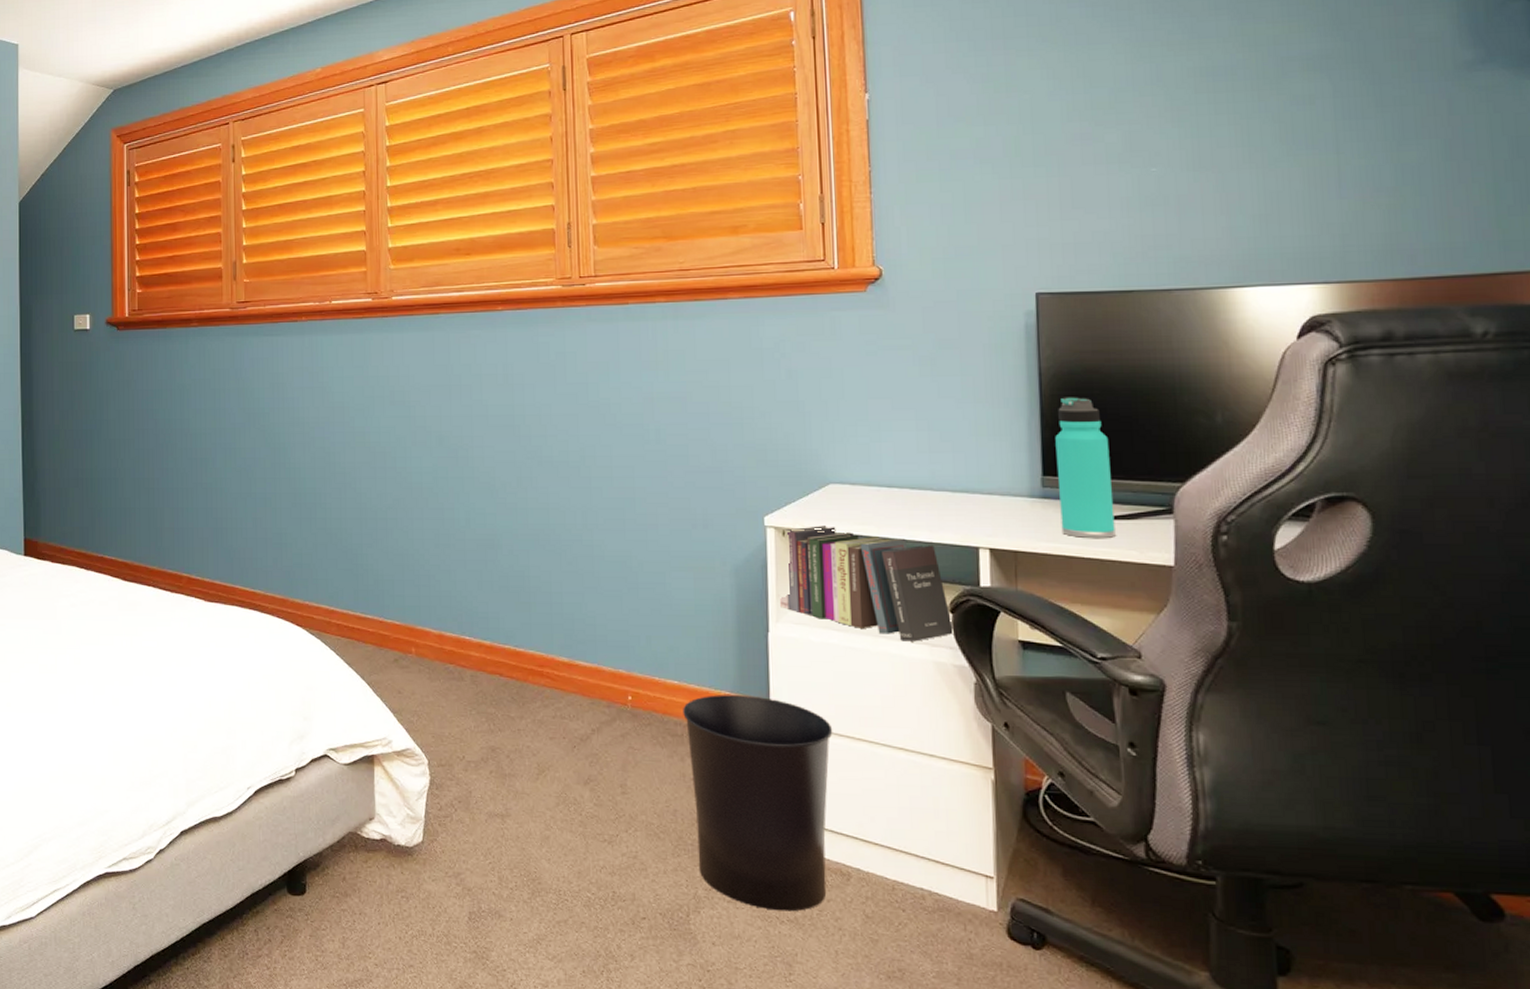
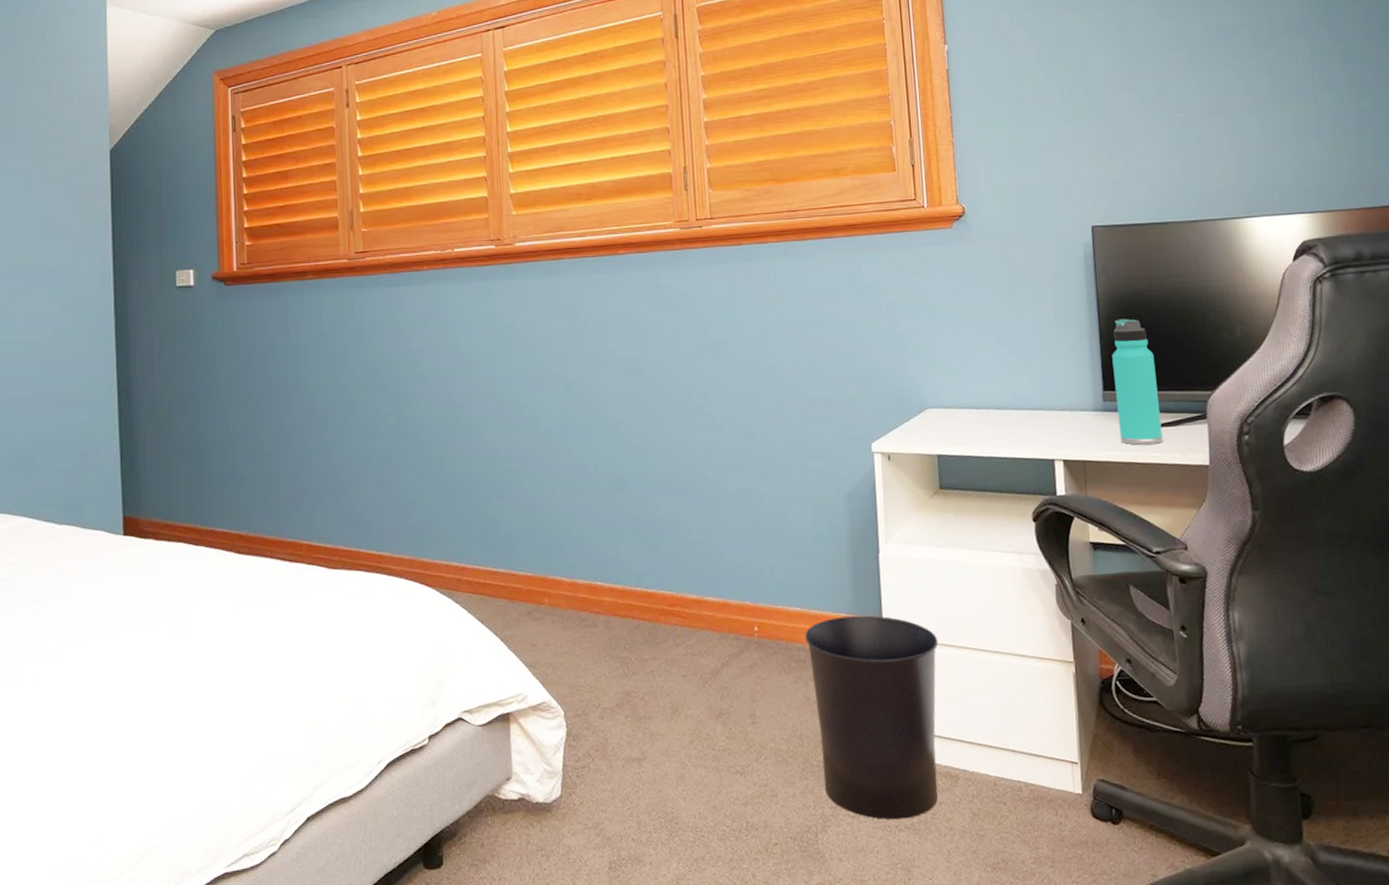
books: present [779,526,953,642] -> none [887,448,1036,552]

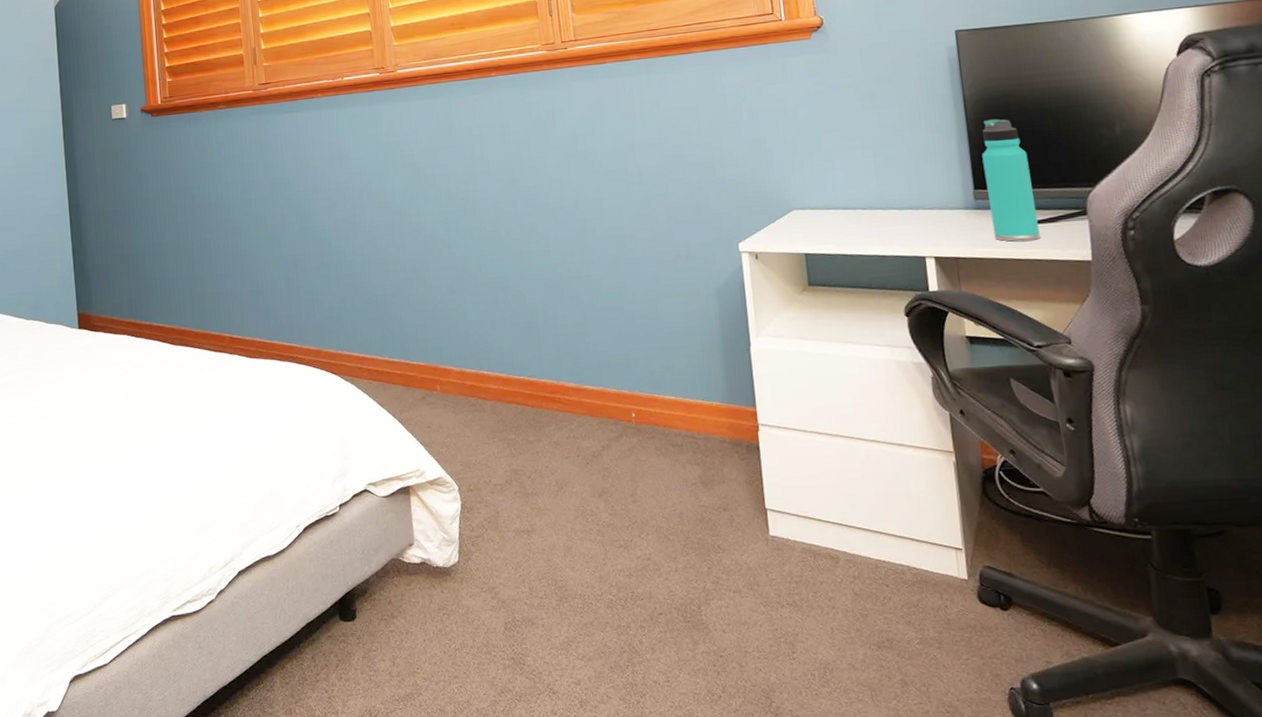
waste bin: present [805,615,939,820] -> none [681,404,819,596]

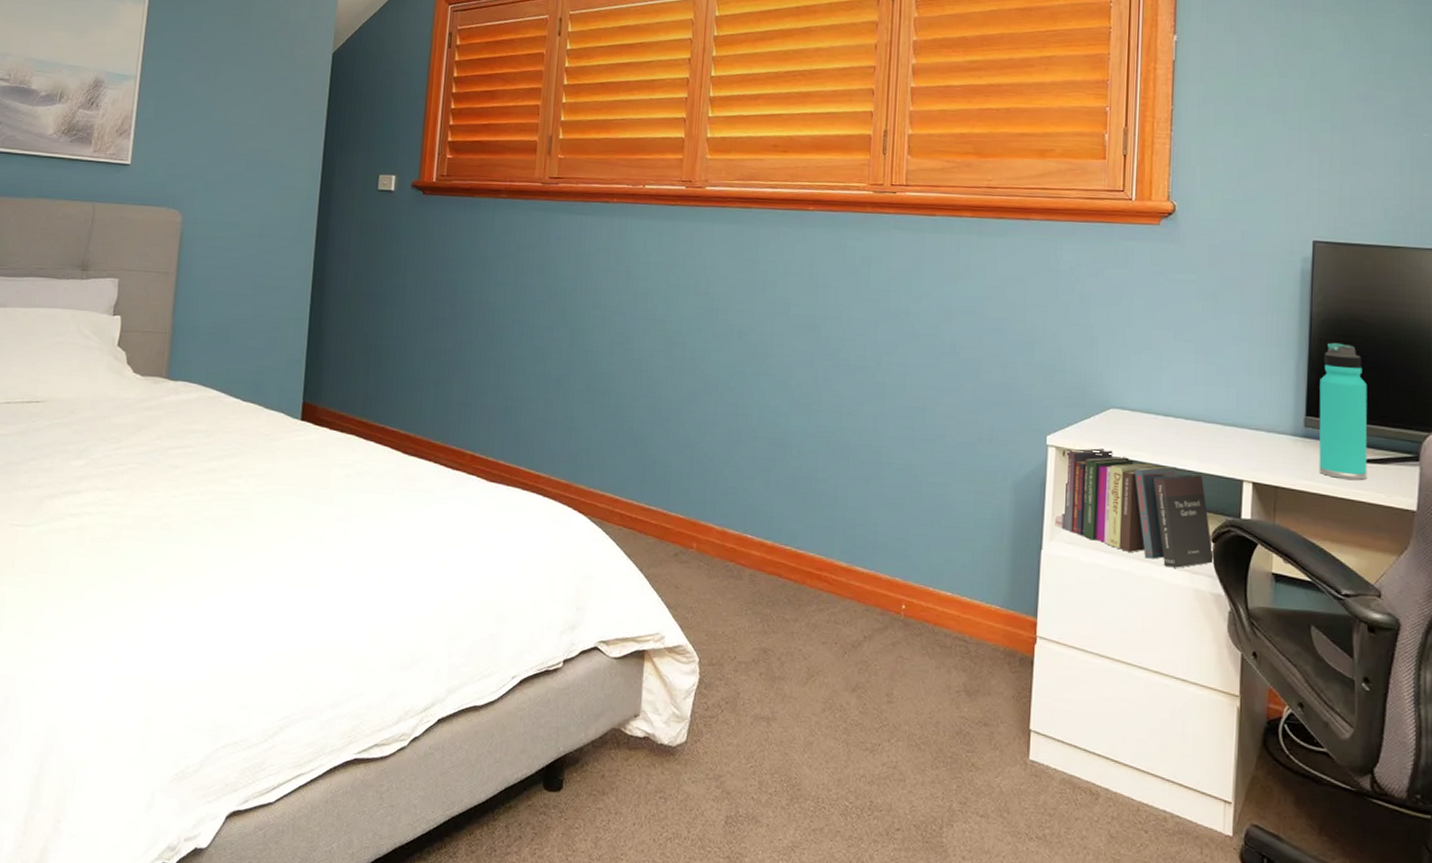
books: none [757,247,909,345] -> present [1054,448,1214,568]

